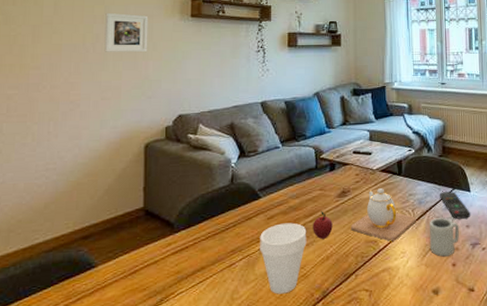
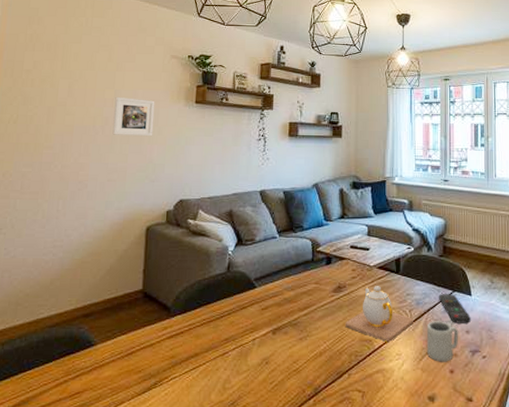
cup: present [260,223,307,294] -> none [253,315,301,387]
apple: present [313,211,333,239] -> none [307,305,327,334]

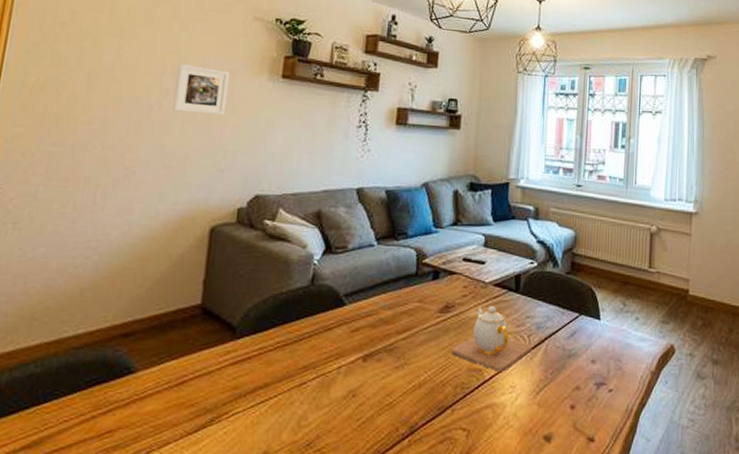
cup: present [426,321,459,362] -> none [545,348,584,396]
remote control: present [439,294,471,323] -> none [563,317,598,352]

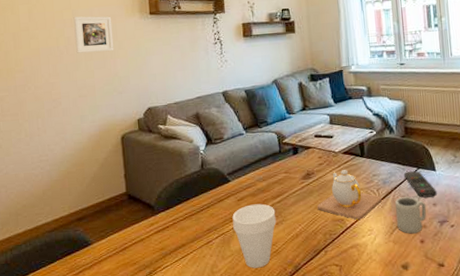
cup: none [338,338,398,425] -> present [232,204,276,268]
cup: none [545,348,584,396] -> present [394,196,427,234]
remote control: none [563,317,598,352] -> present [404,171,437,198]

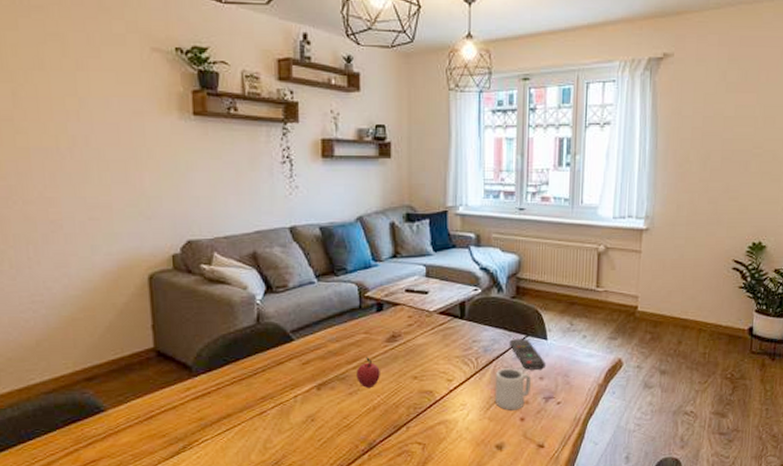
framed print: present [73,16,114,53] -> none [81,108,141,161]
cup: present [232,204,276,268] -> none [294,369,350,445]
apple: none [280,192,300,218] -> present [356,357,380,388]
teapot: present [317,170,382,220] -> none [401,333,480,392]

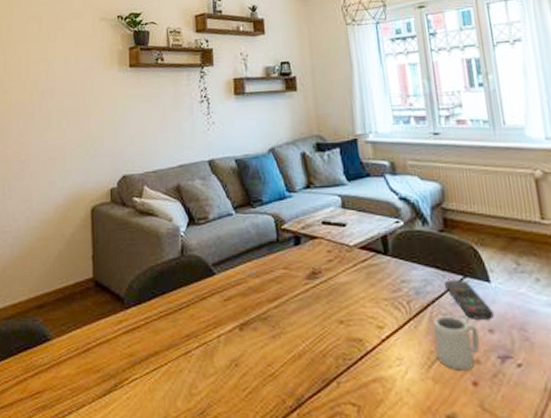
apple: present [356,357,380,388] -> none [278,295,303,331]

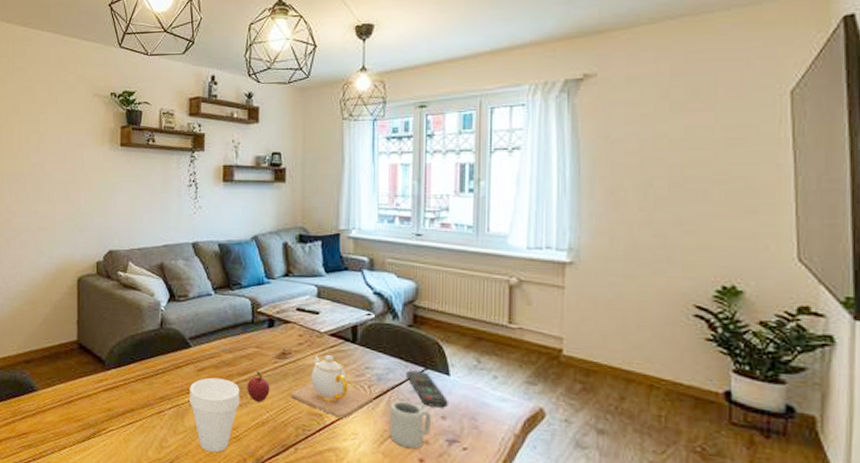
cup: none [217,307,273,396] -> present [189,377,240,453]
apple: none [278,295,303,331] -> present [247,371,270,402]
teapot: none [325,271,415,342] -> present [290,355,373,419]

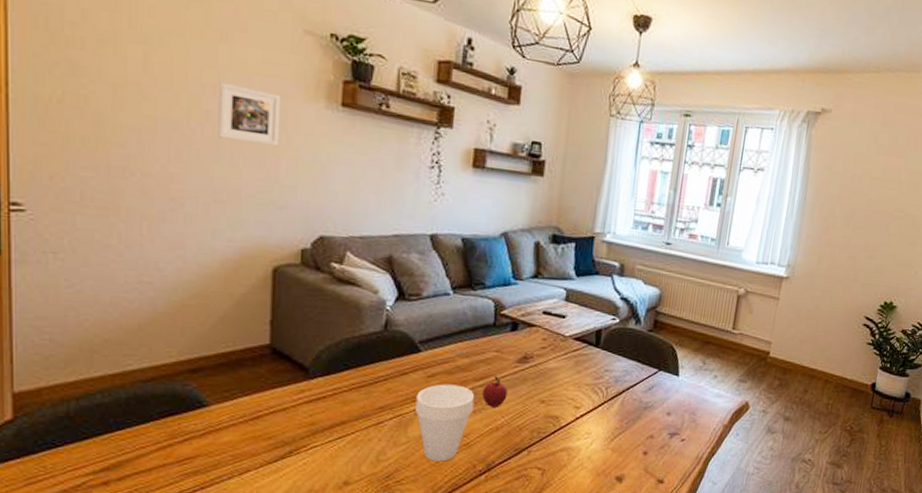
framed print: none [40,142,80,184] -> present [217,82,281,147]
teapot: present [290,355,373,419] -> none [528,359,609,420]
cup: present [389,400,432,449] -> none [619,400,659,443]
remote control: present [407,370,448,408] -> none [641,372,675,405]

